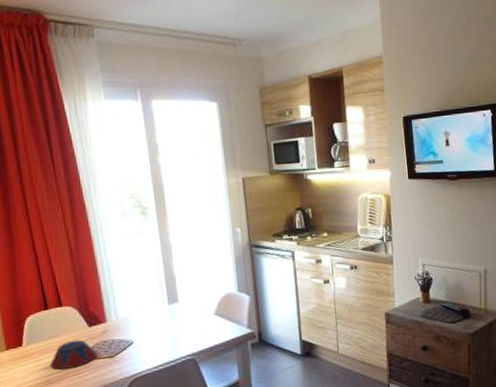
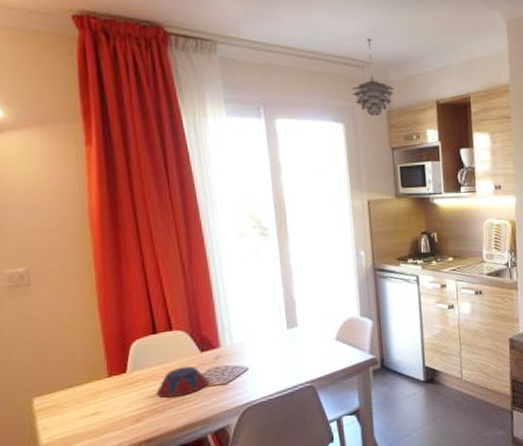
pendant light: none [224,15,266,93] -> present [351,38,395,116]

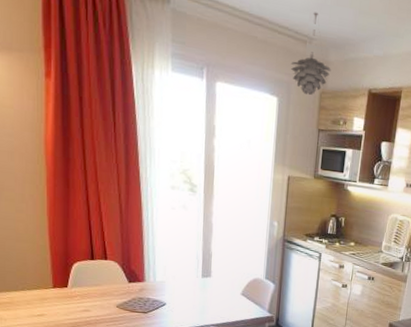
bowl: present [156,366,210,398] -> none [89,291,133,315]

